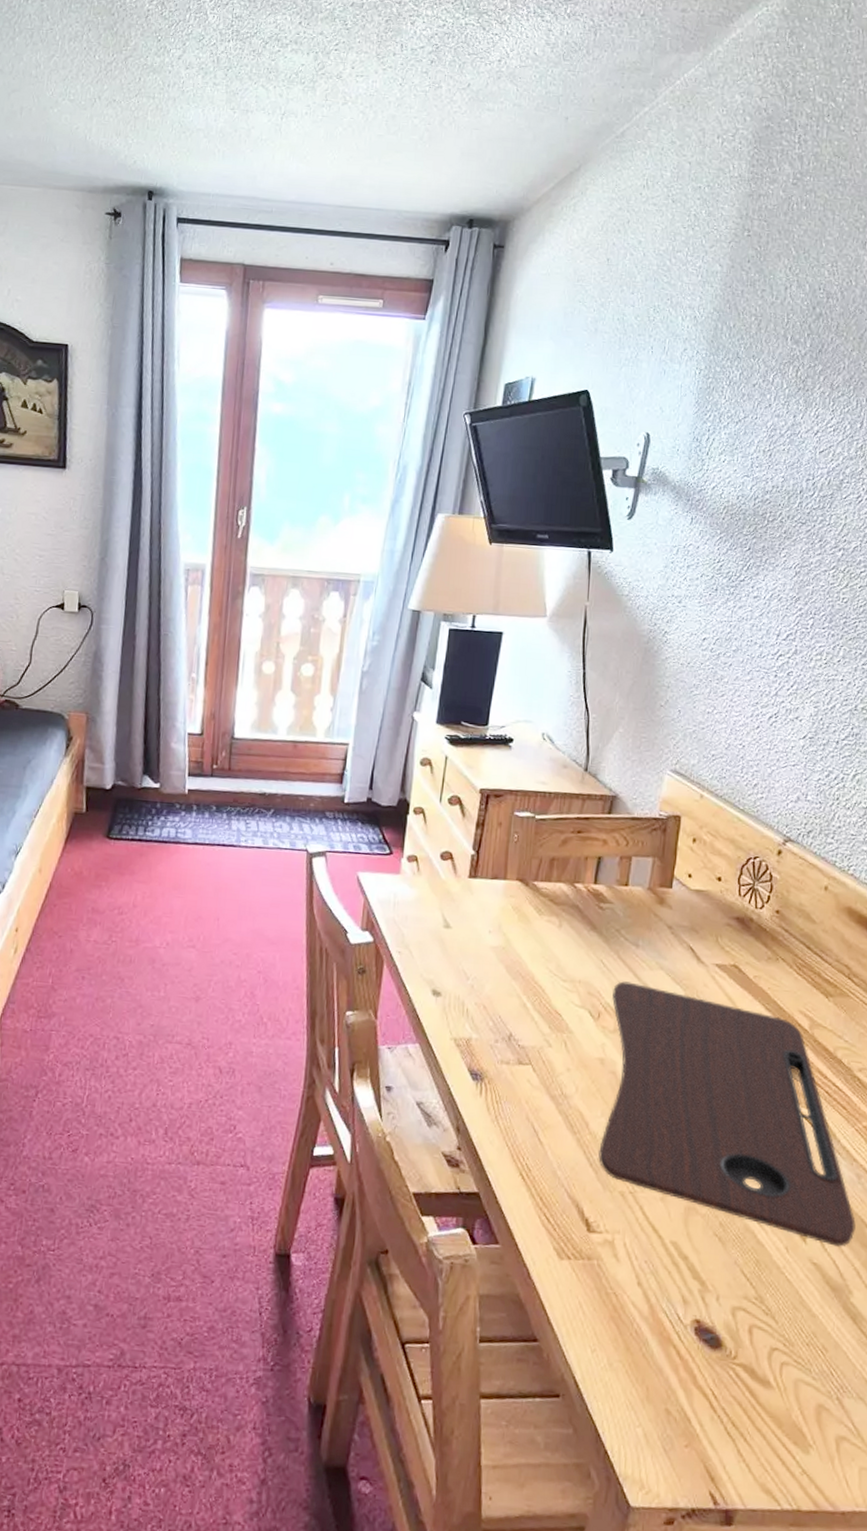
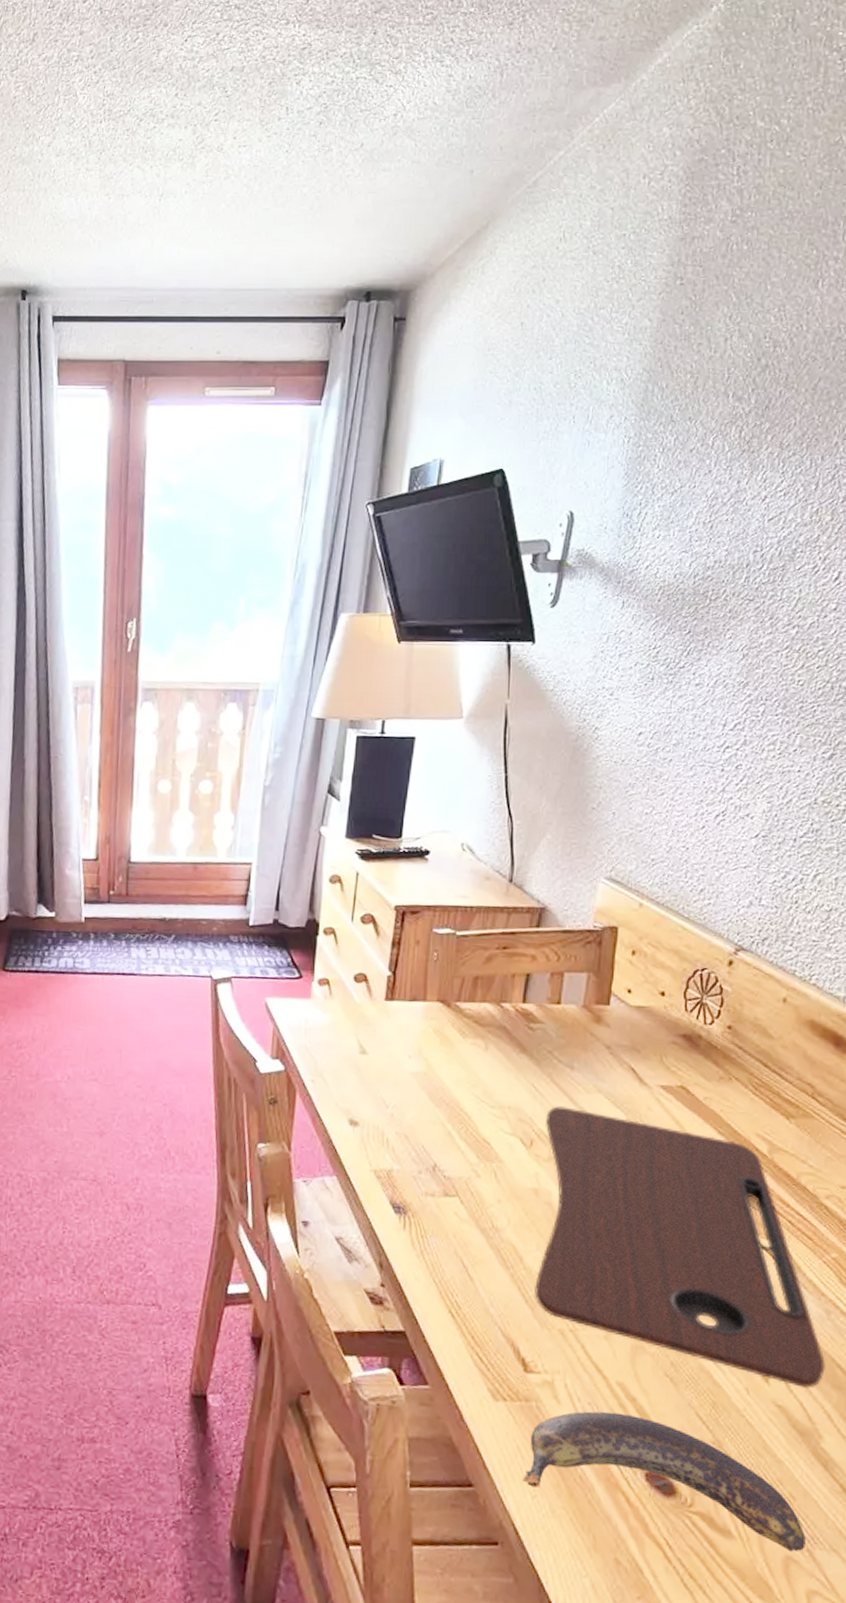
banana: none [583,1269,837,1401] -> present [522,1411,807,1552]

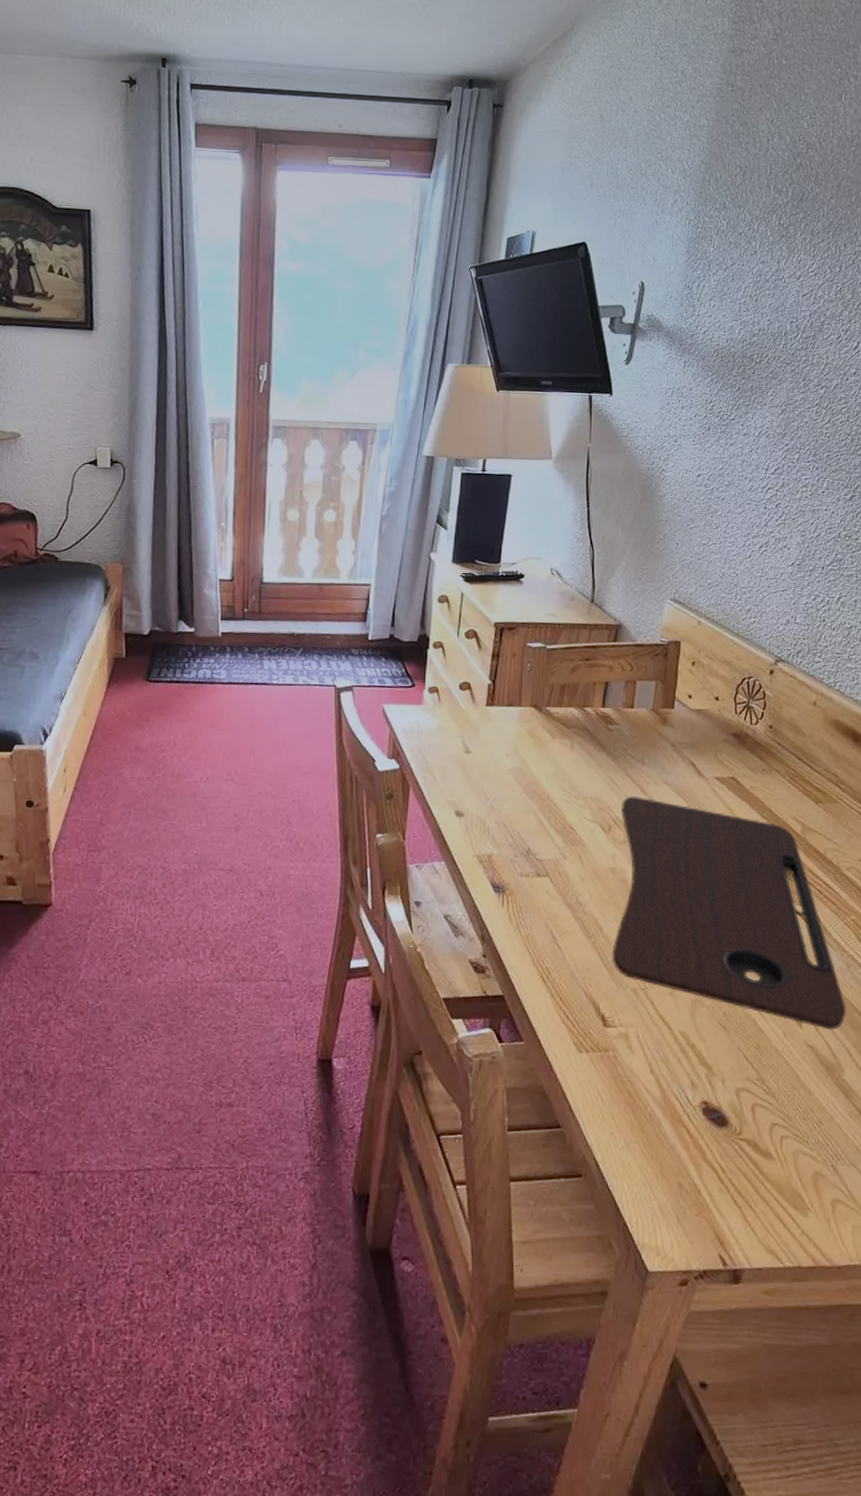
banana: present [522,1411,807,1552] -> none [602,1057,832,1168]

